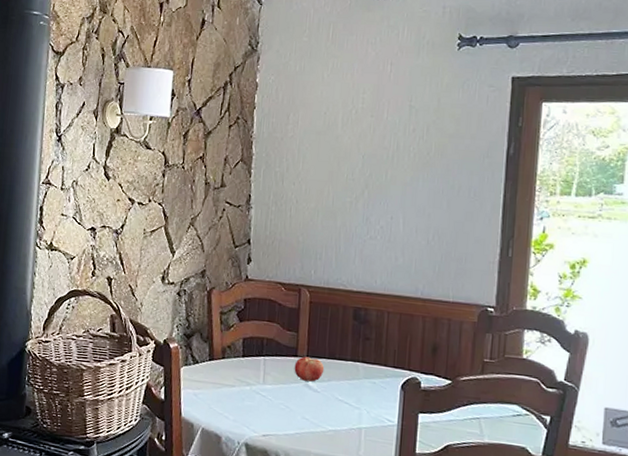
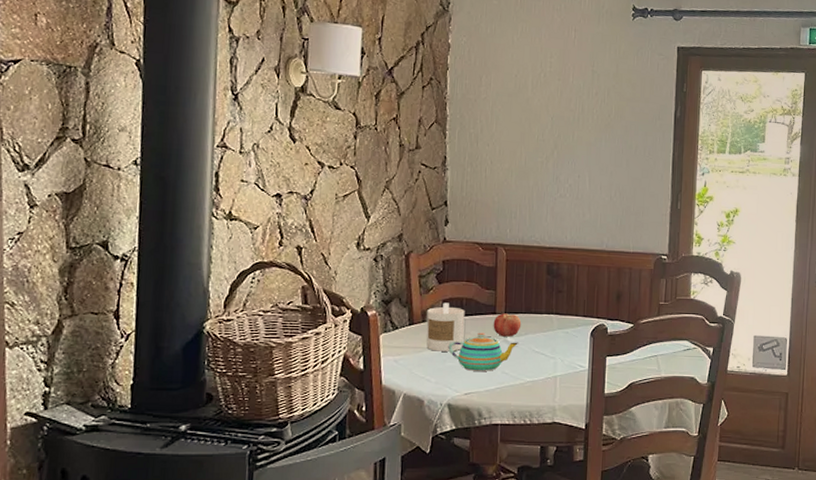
candle: none [226,341,266,391] -> present [426,302,465,352]
teapot: none [247,374,322,415] -> present [448,332,519,371]

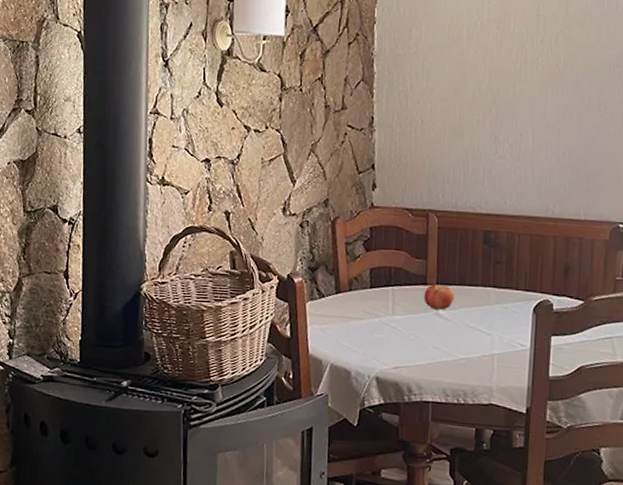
candle: present [426,302,465,352] -> none [353,271,394,323]
teapot: present [448,332,519,371] -> none [376,304,452,345]

